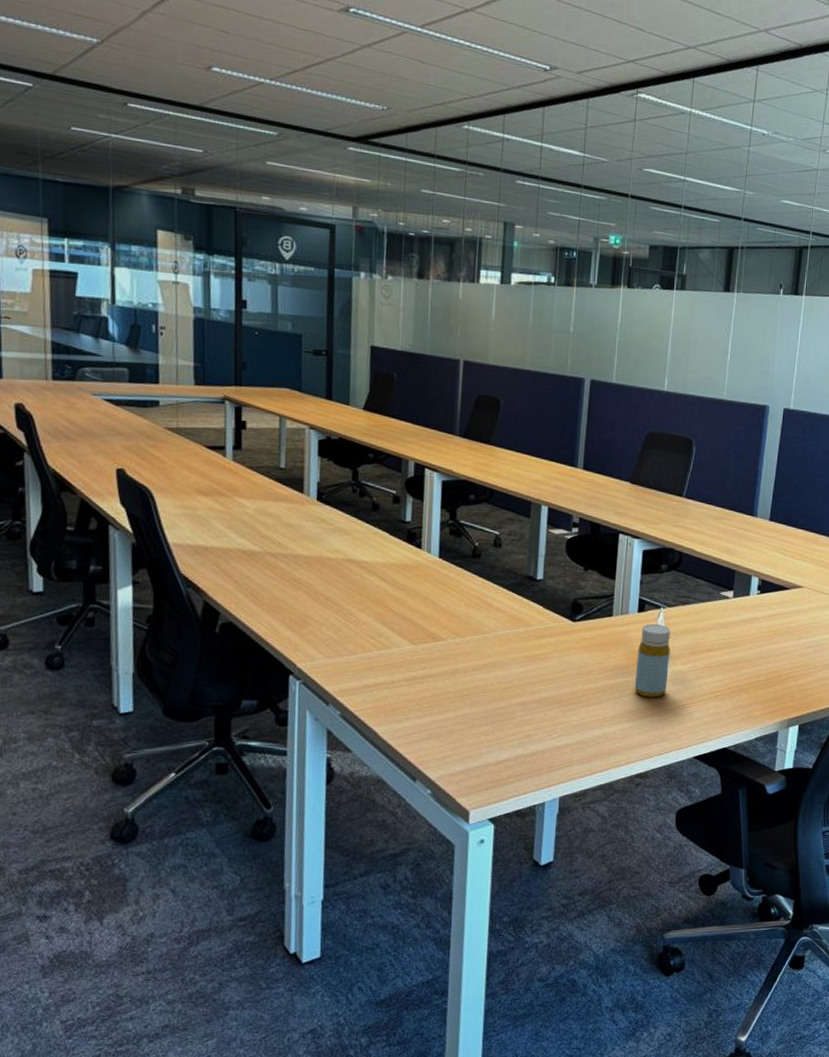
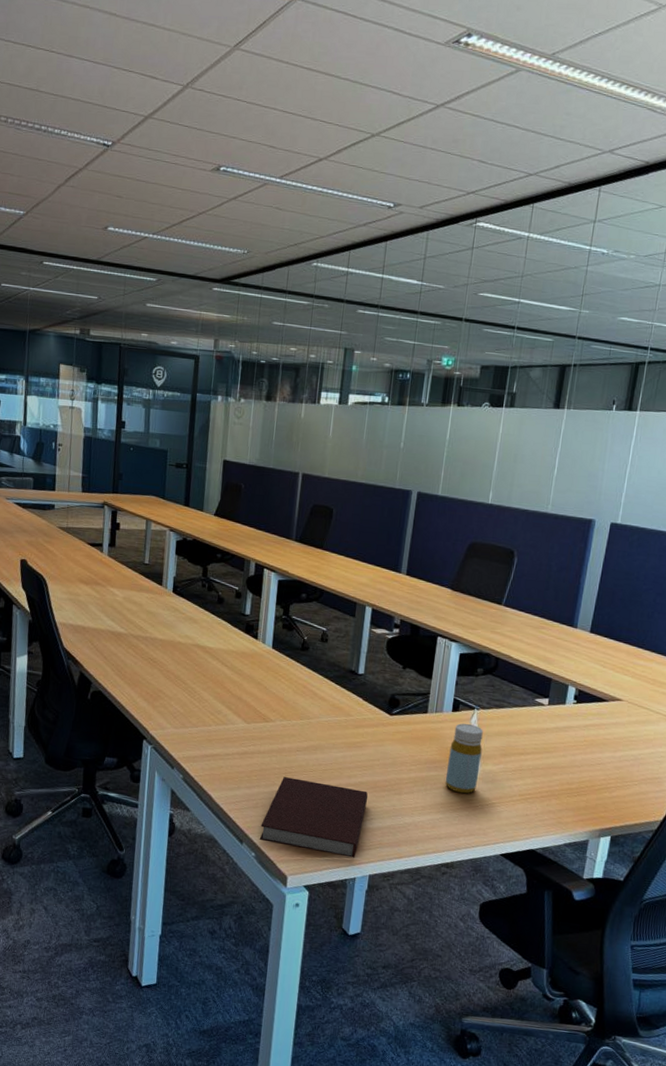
notebook: none [435,701,554,781] -> present [259,777,368,858]

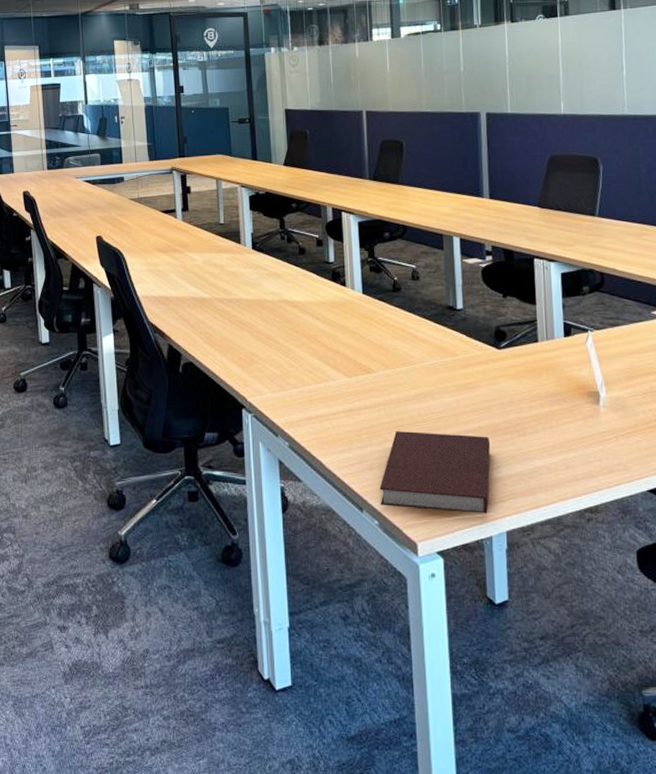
bottle: present [445,723,483,794] -> none [569,347,607,426]

